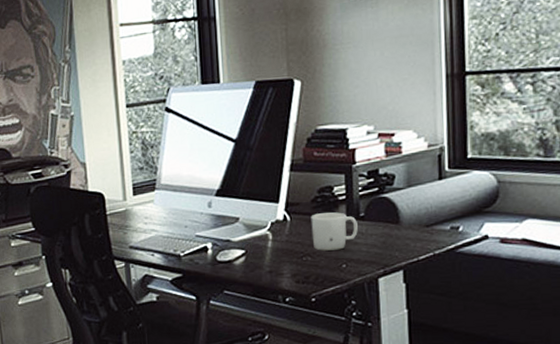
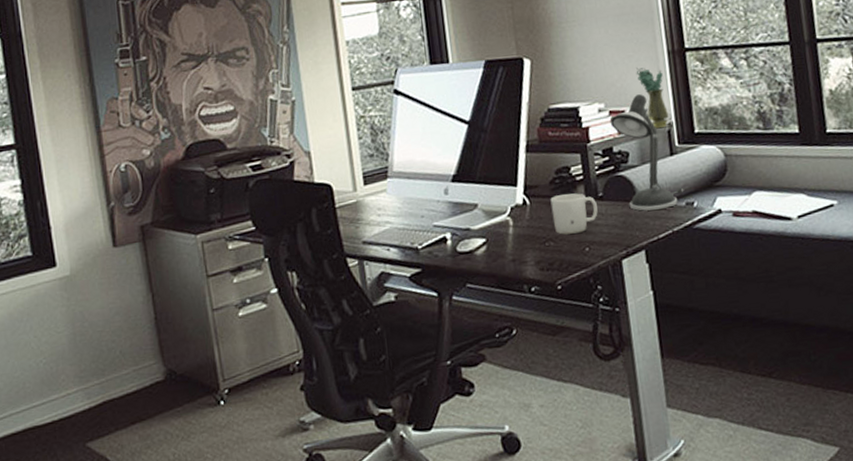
desk lamp: none [378,117,450,233] -> present [610,94,684,211]
vase: none [410,90,441,153] -> present [636,67,669,129]

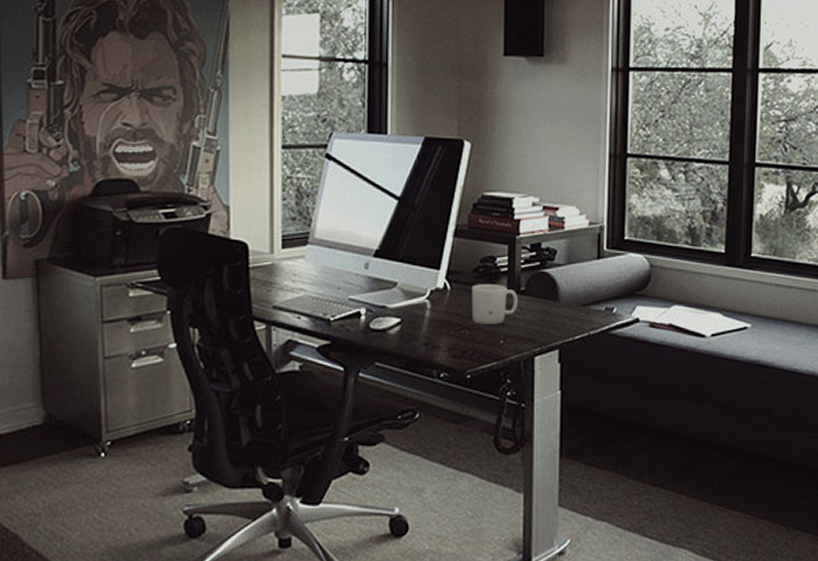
desk lamp: present [610,94,684,211] -> none [542,193,606,311]
vase: present [636,67,669,129] -> none [575,166,601,231]

